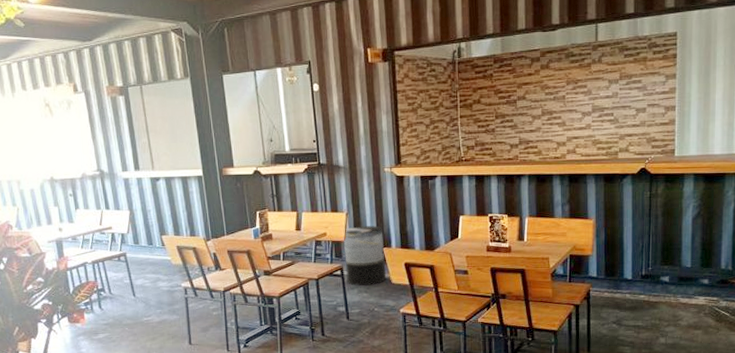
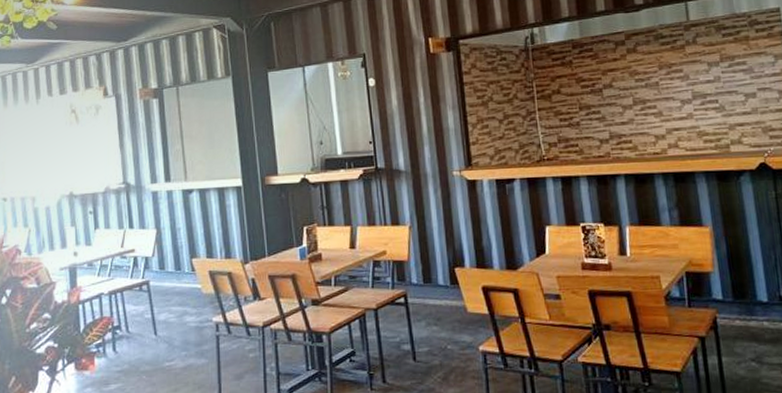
trash can: present [343,226,387,286] -> none [406,241,461,317]

